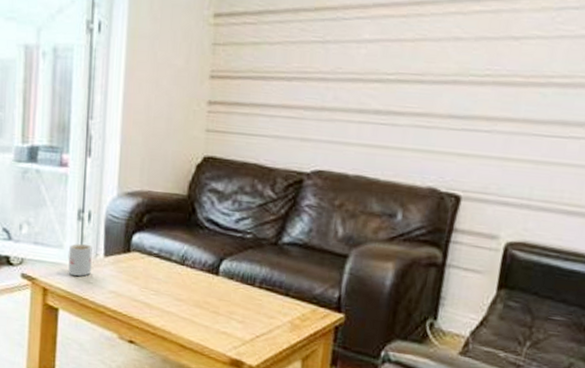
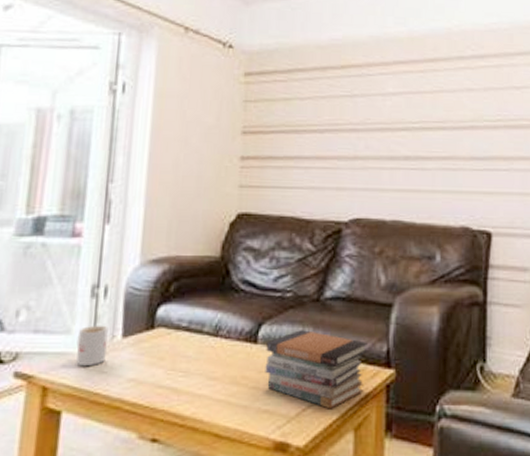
book stack: none [224,268,320,340] -> present [265,330,367,409]

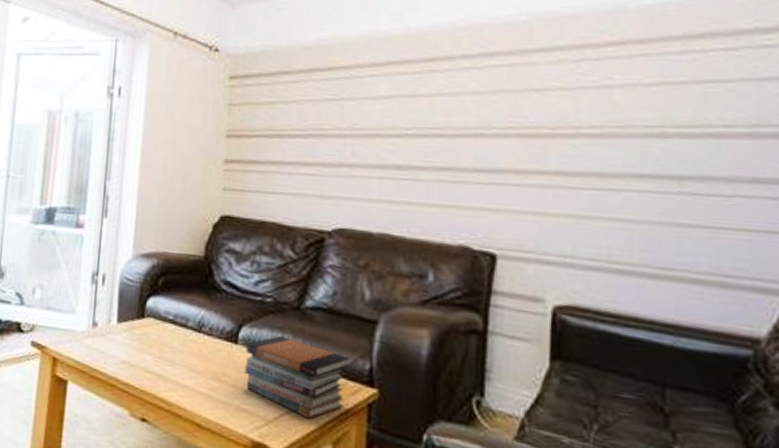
mug: present [76,325,108,367] -> none [79,308,106,345]

